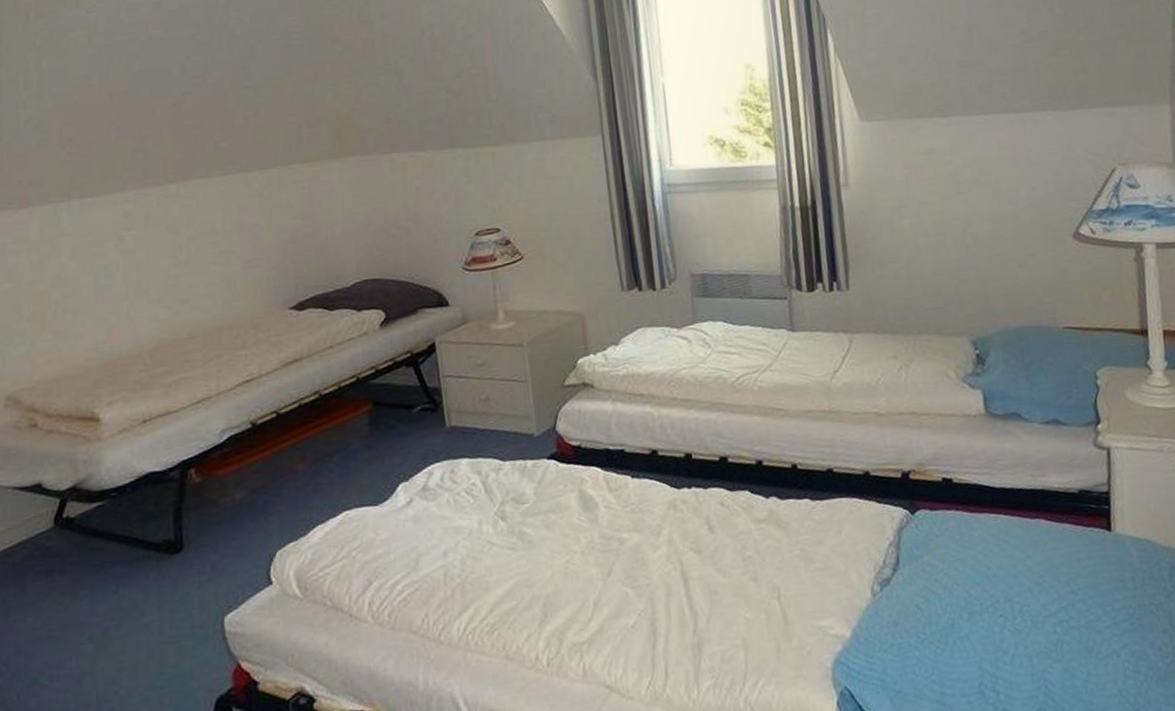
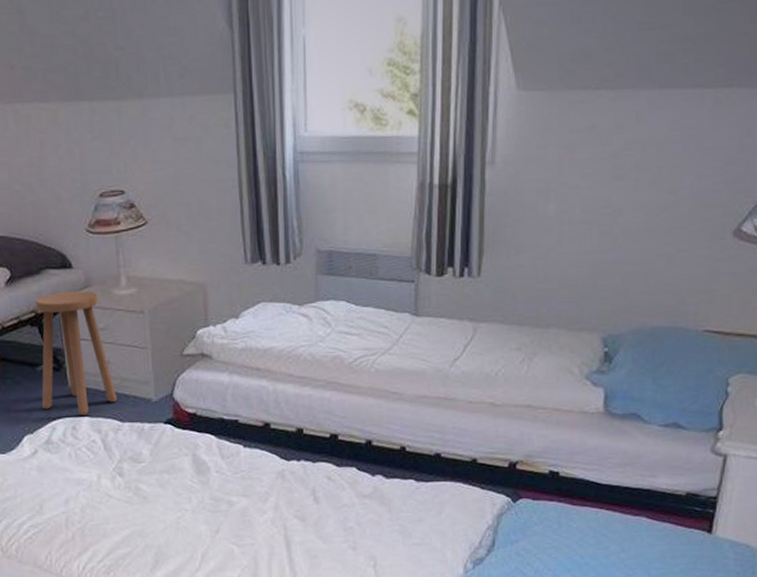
stool: none [411,327,497,457] -> present [35,290,117,416]

